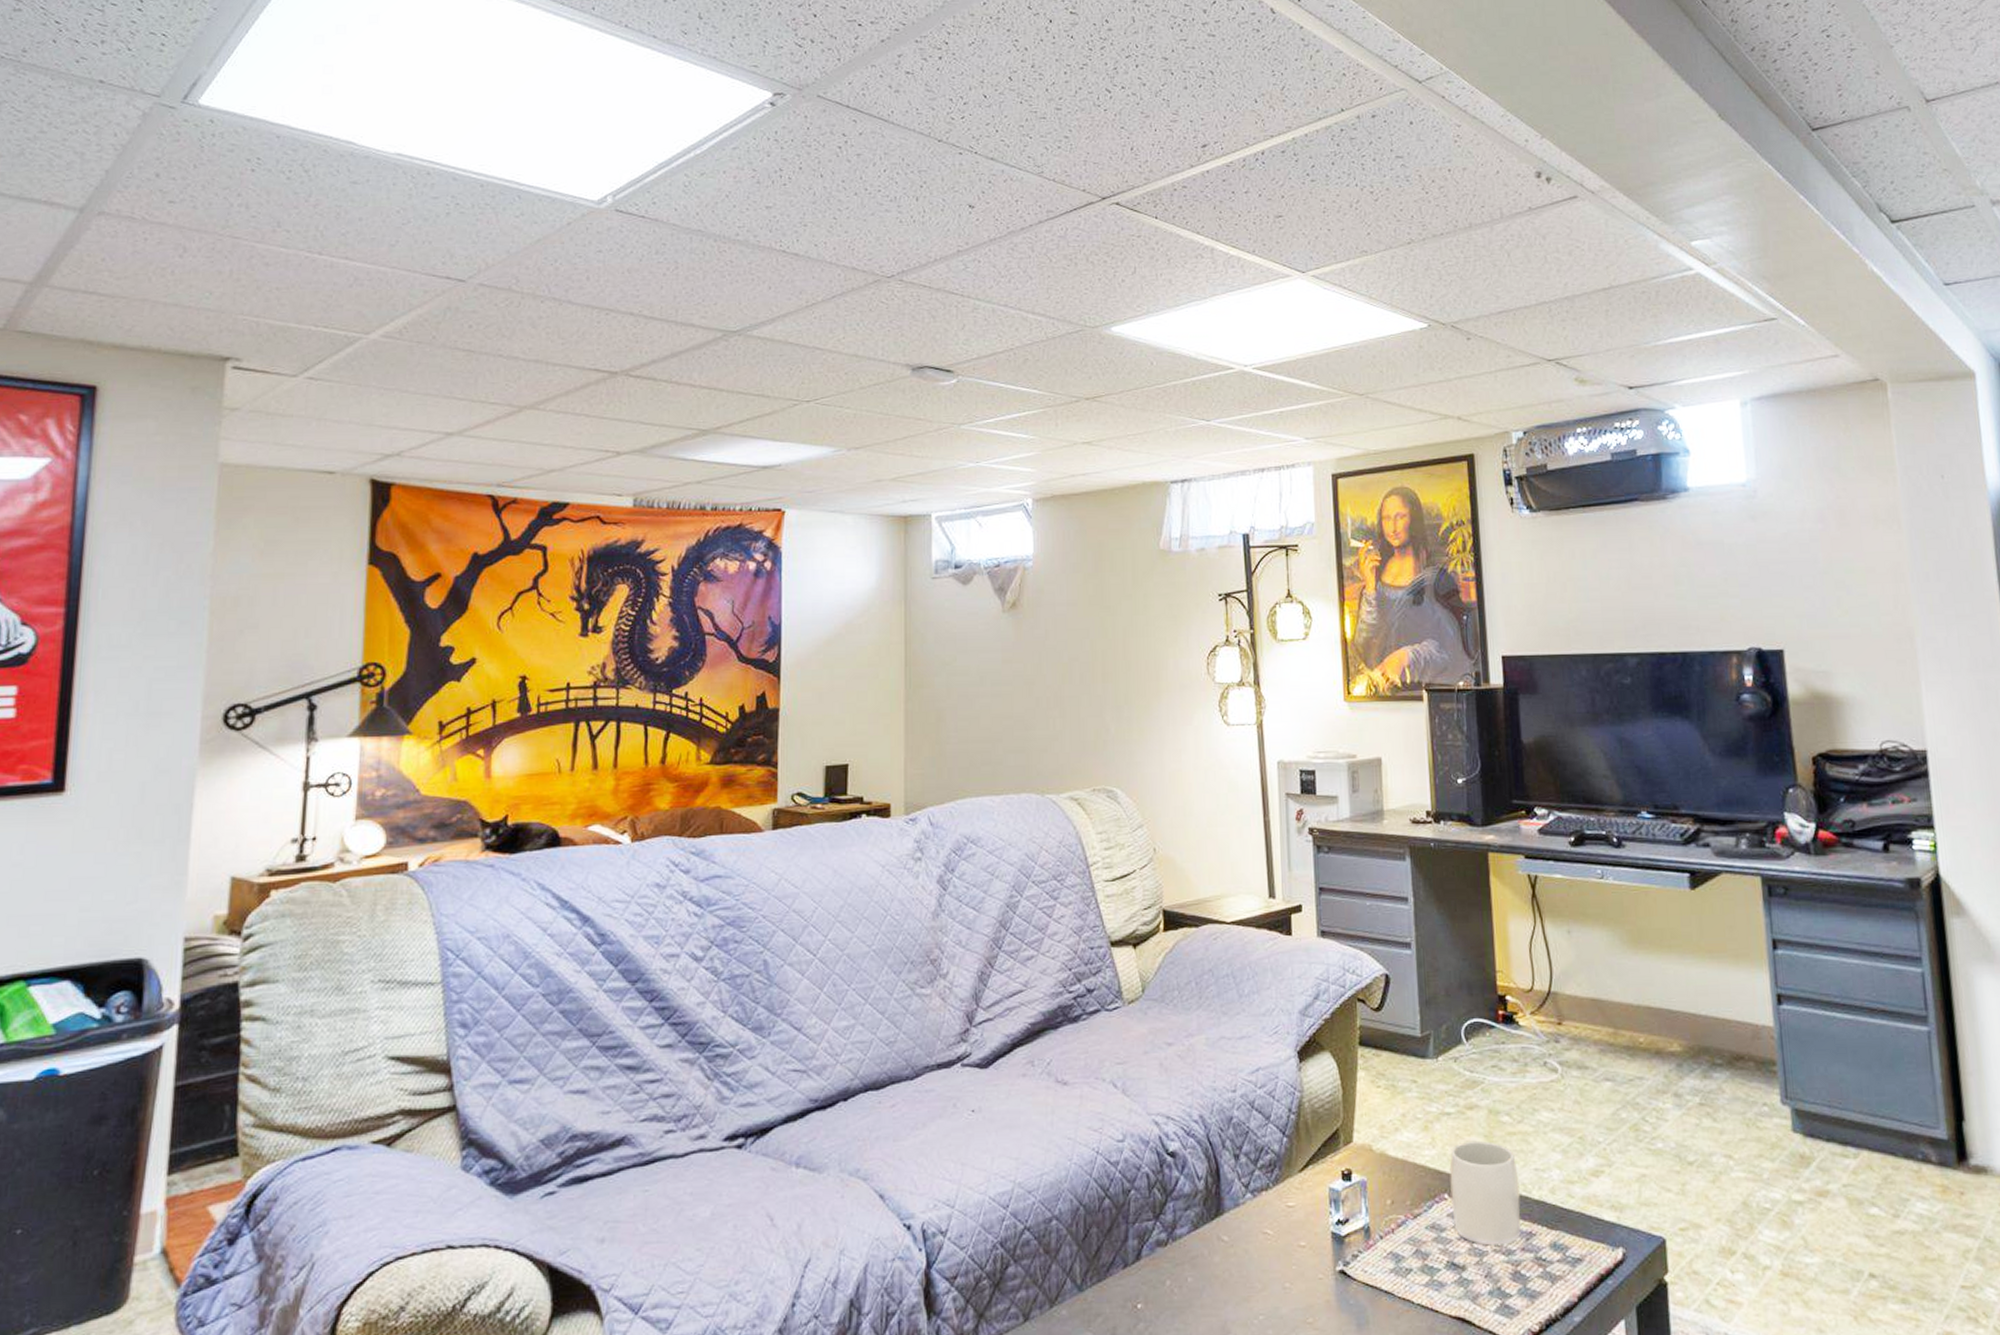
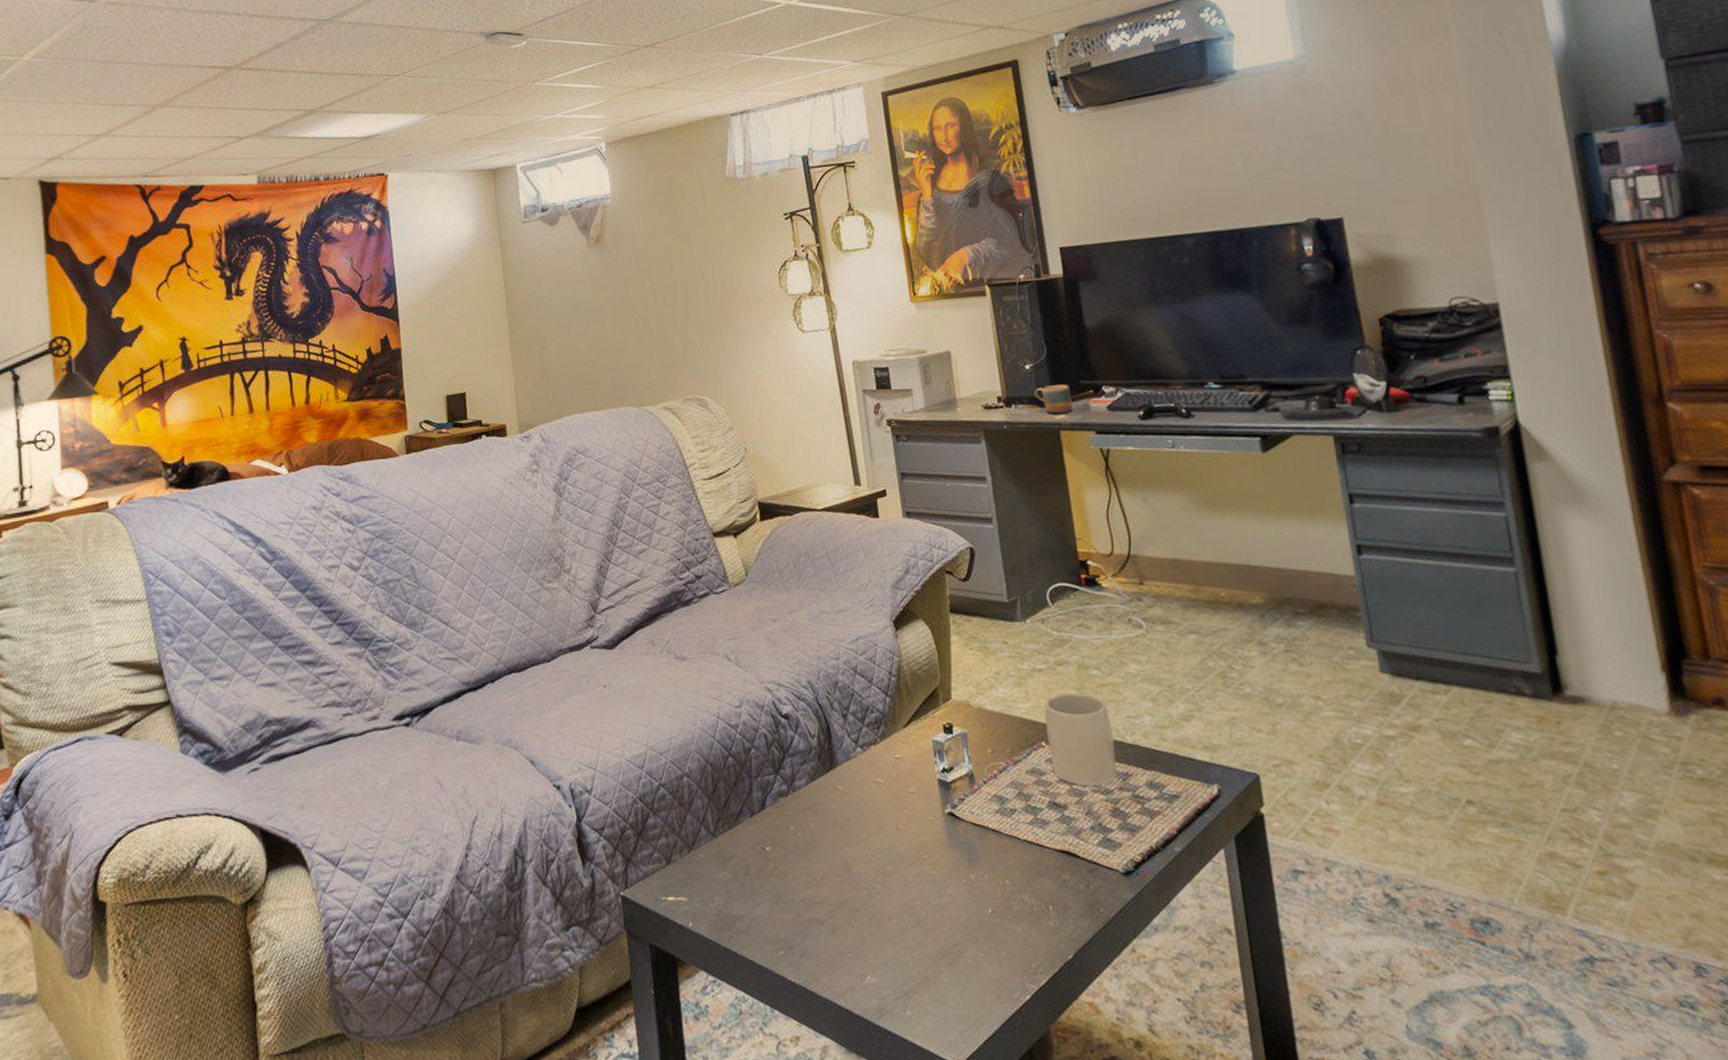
mug: none [1464,802,1503,834] -> present [1034,384,1073,414]

